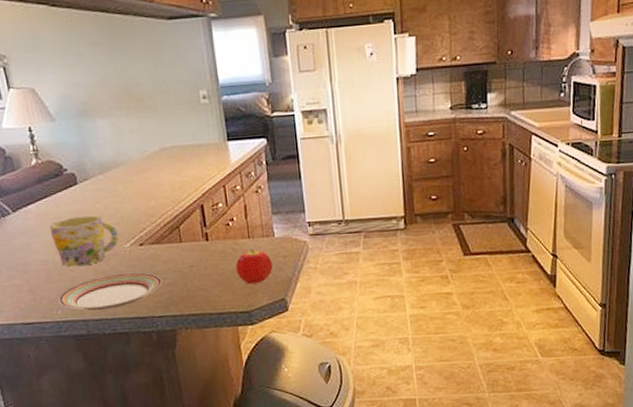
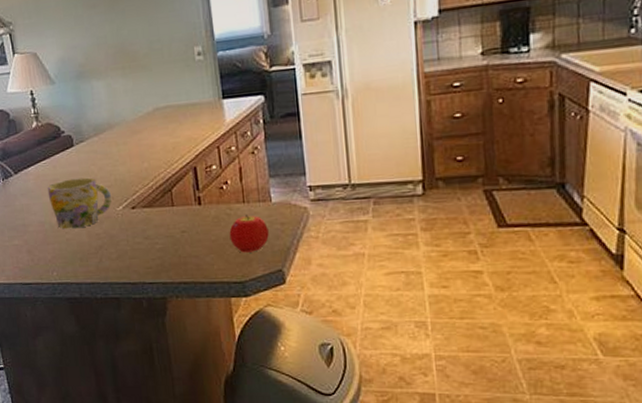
plate: present [58,272,162,311] -> none [54,237,154,274]

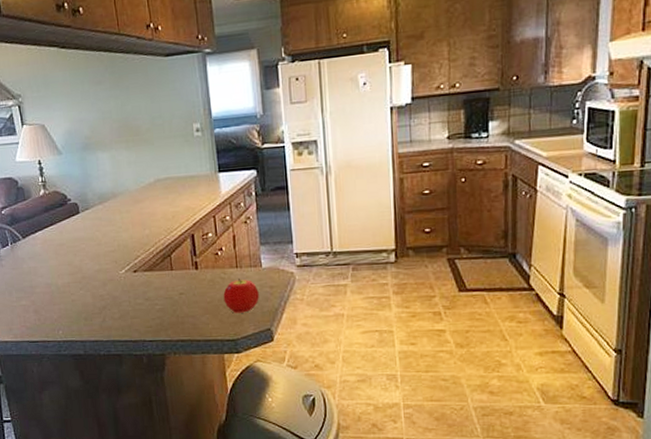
mug: present [47,177,112,229] -> none [54,242,116,291]

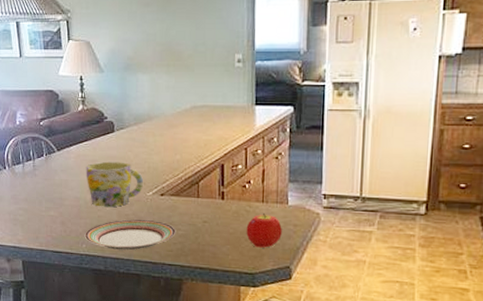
mug: none [54,242,116,291] -> present [86,161,144,208]
plate: none [59,298,154,333] -> present [84,219,176,251]

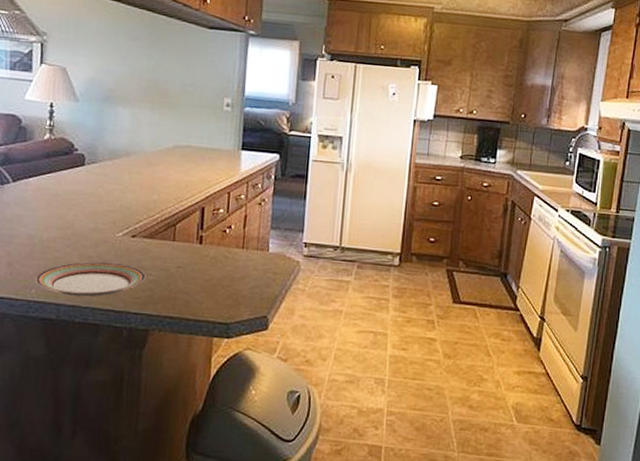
mug: present [86,161,144,208] -> none [44,197,114,248]
fruit: present [246,213,282,248] -> none [223,260,261,296]

